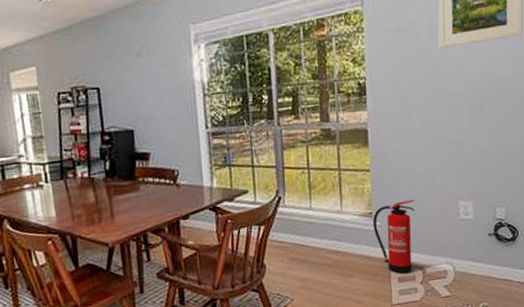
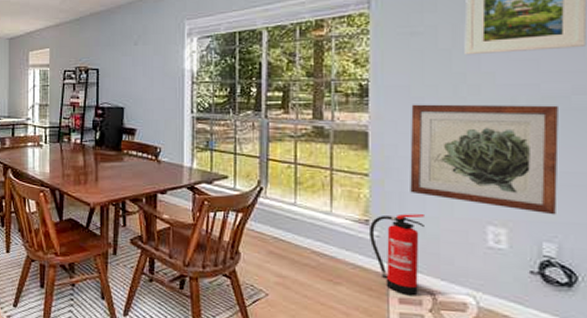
wall art: none [400,89,505,184] -> present [410,104,559,215]

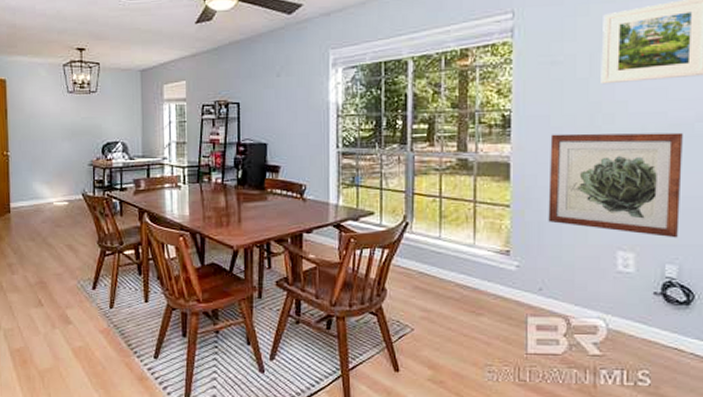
fire extinguisher: present [368,214,424,296] -> none [509,243,561,322]

